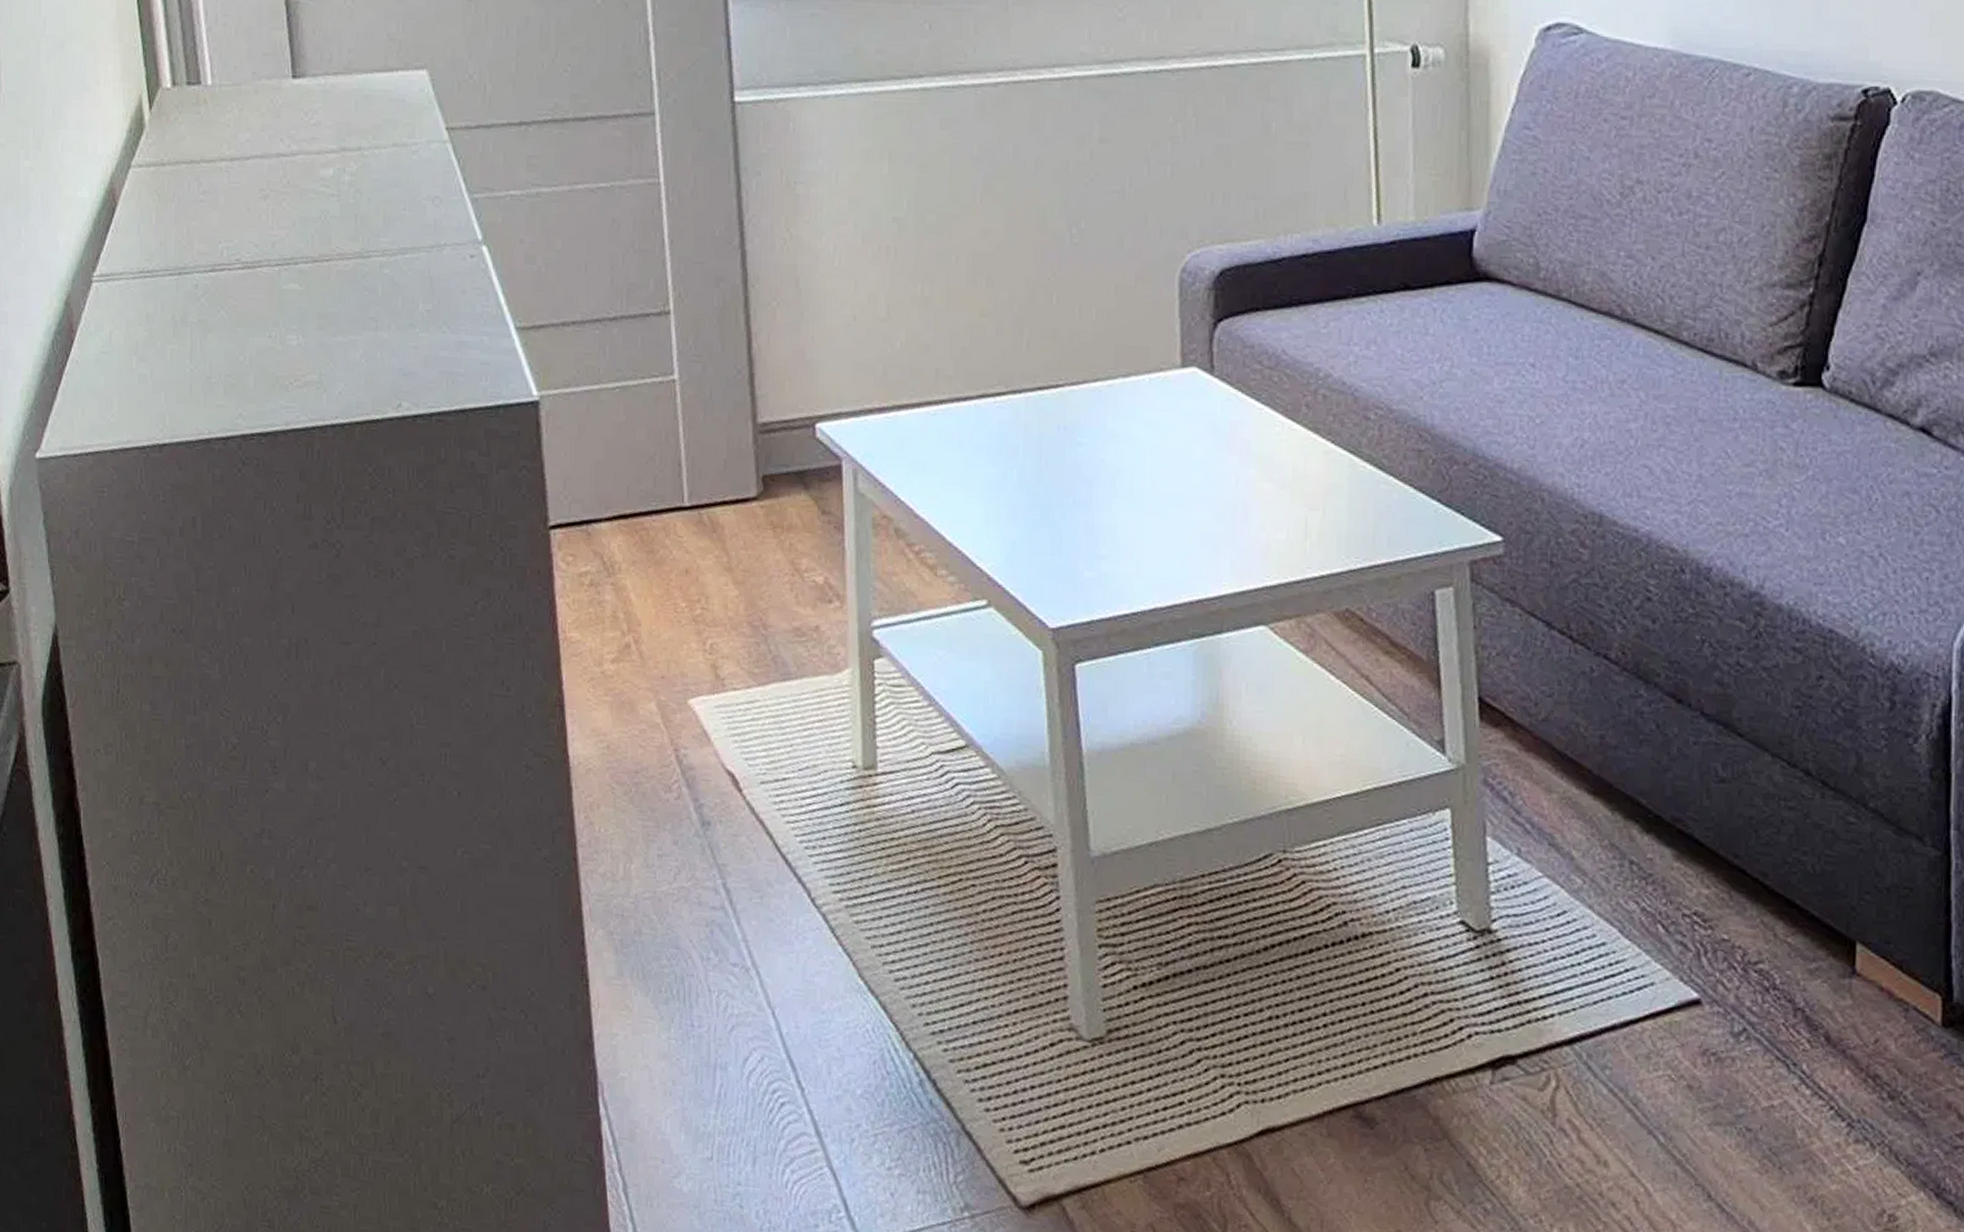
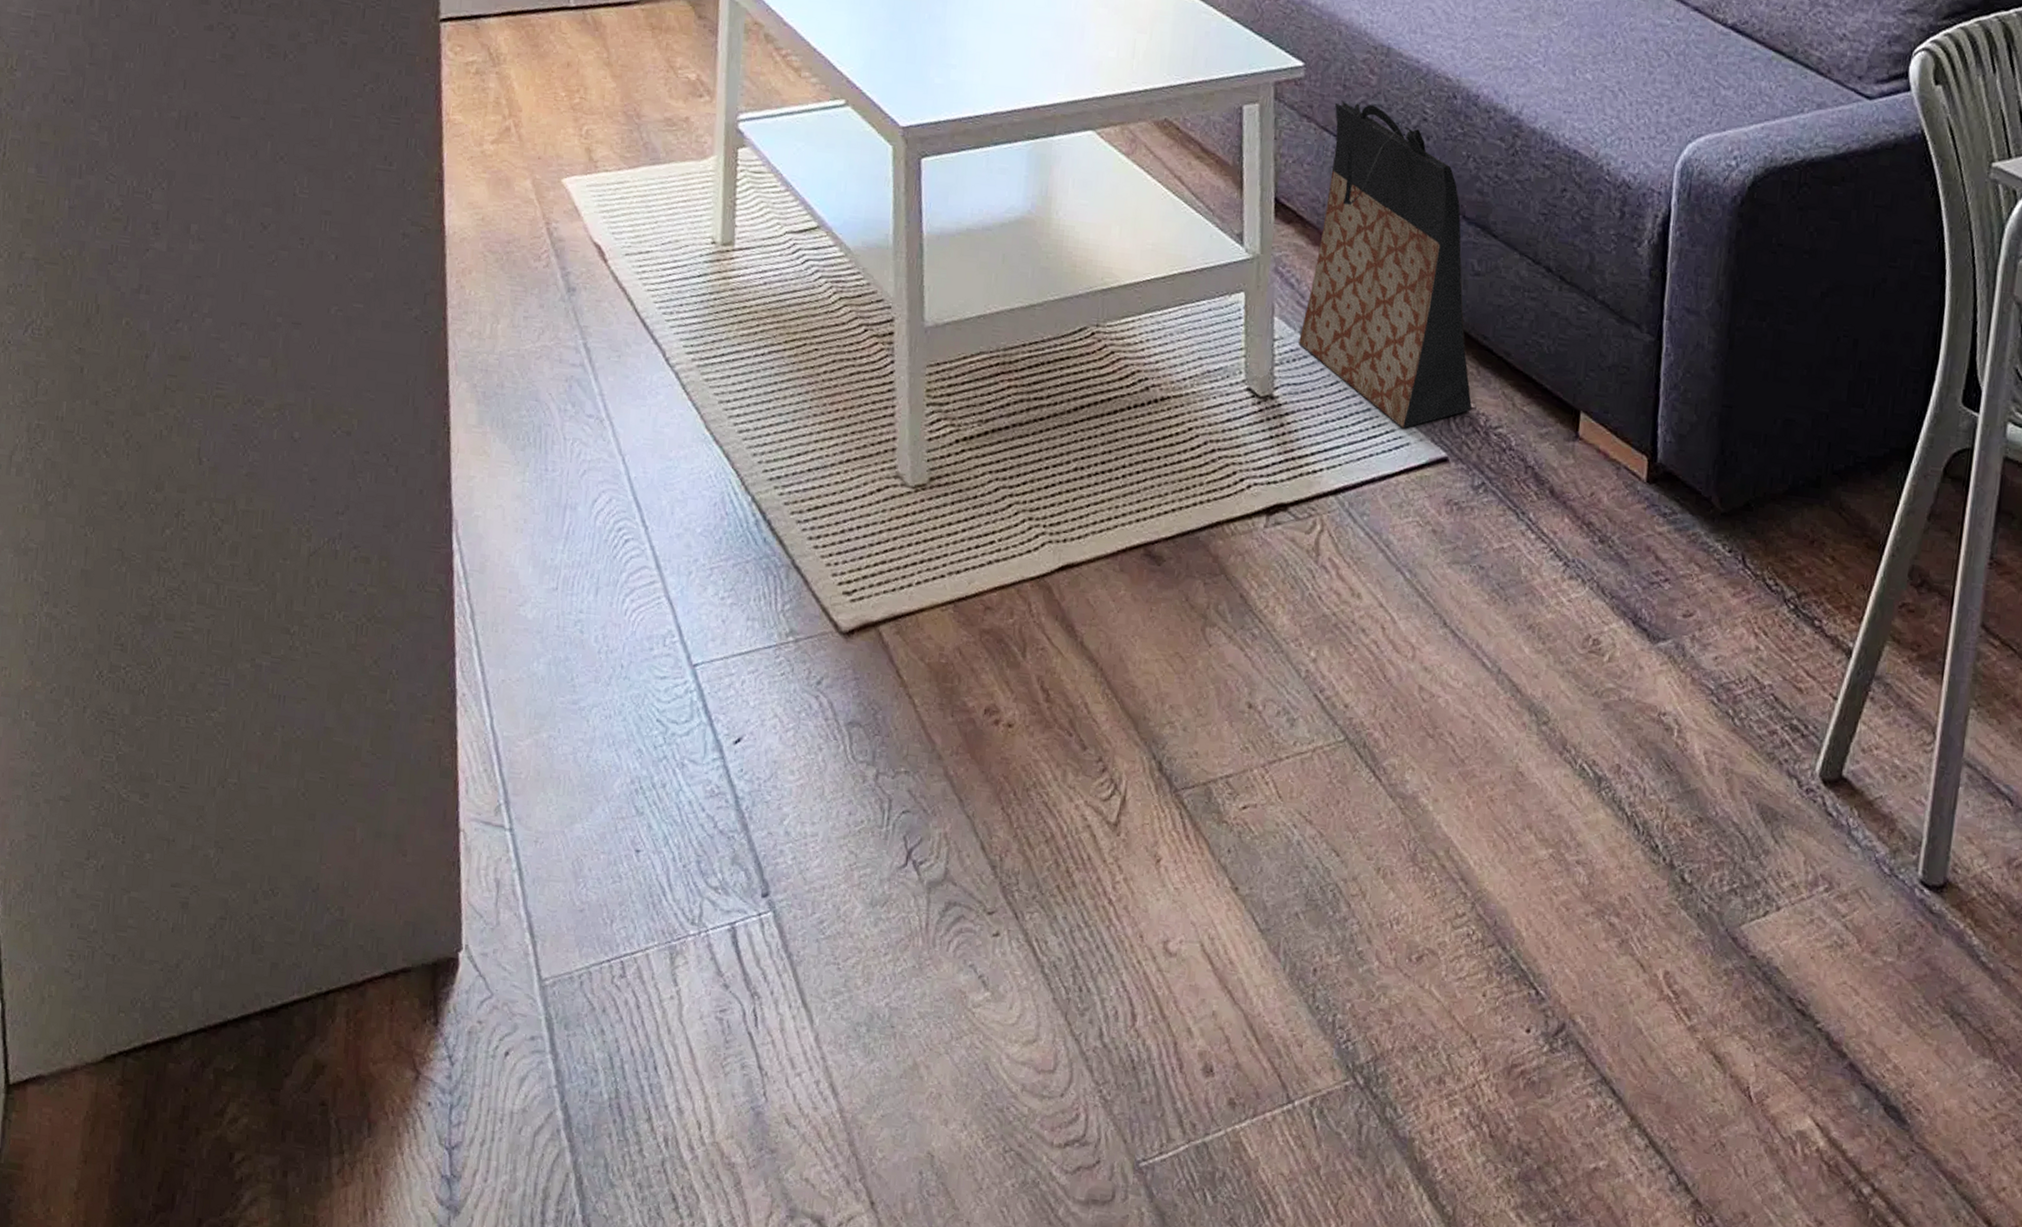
bag: none [1517,580,1726,966] -> present [1298,100,1472,429]

